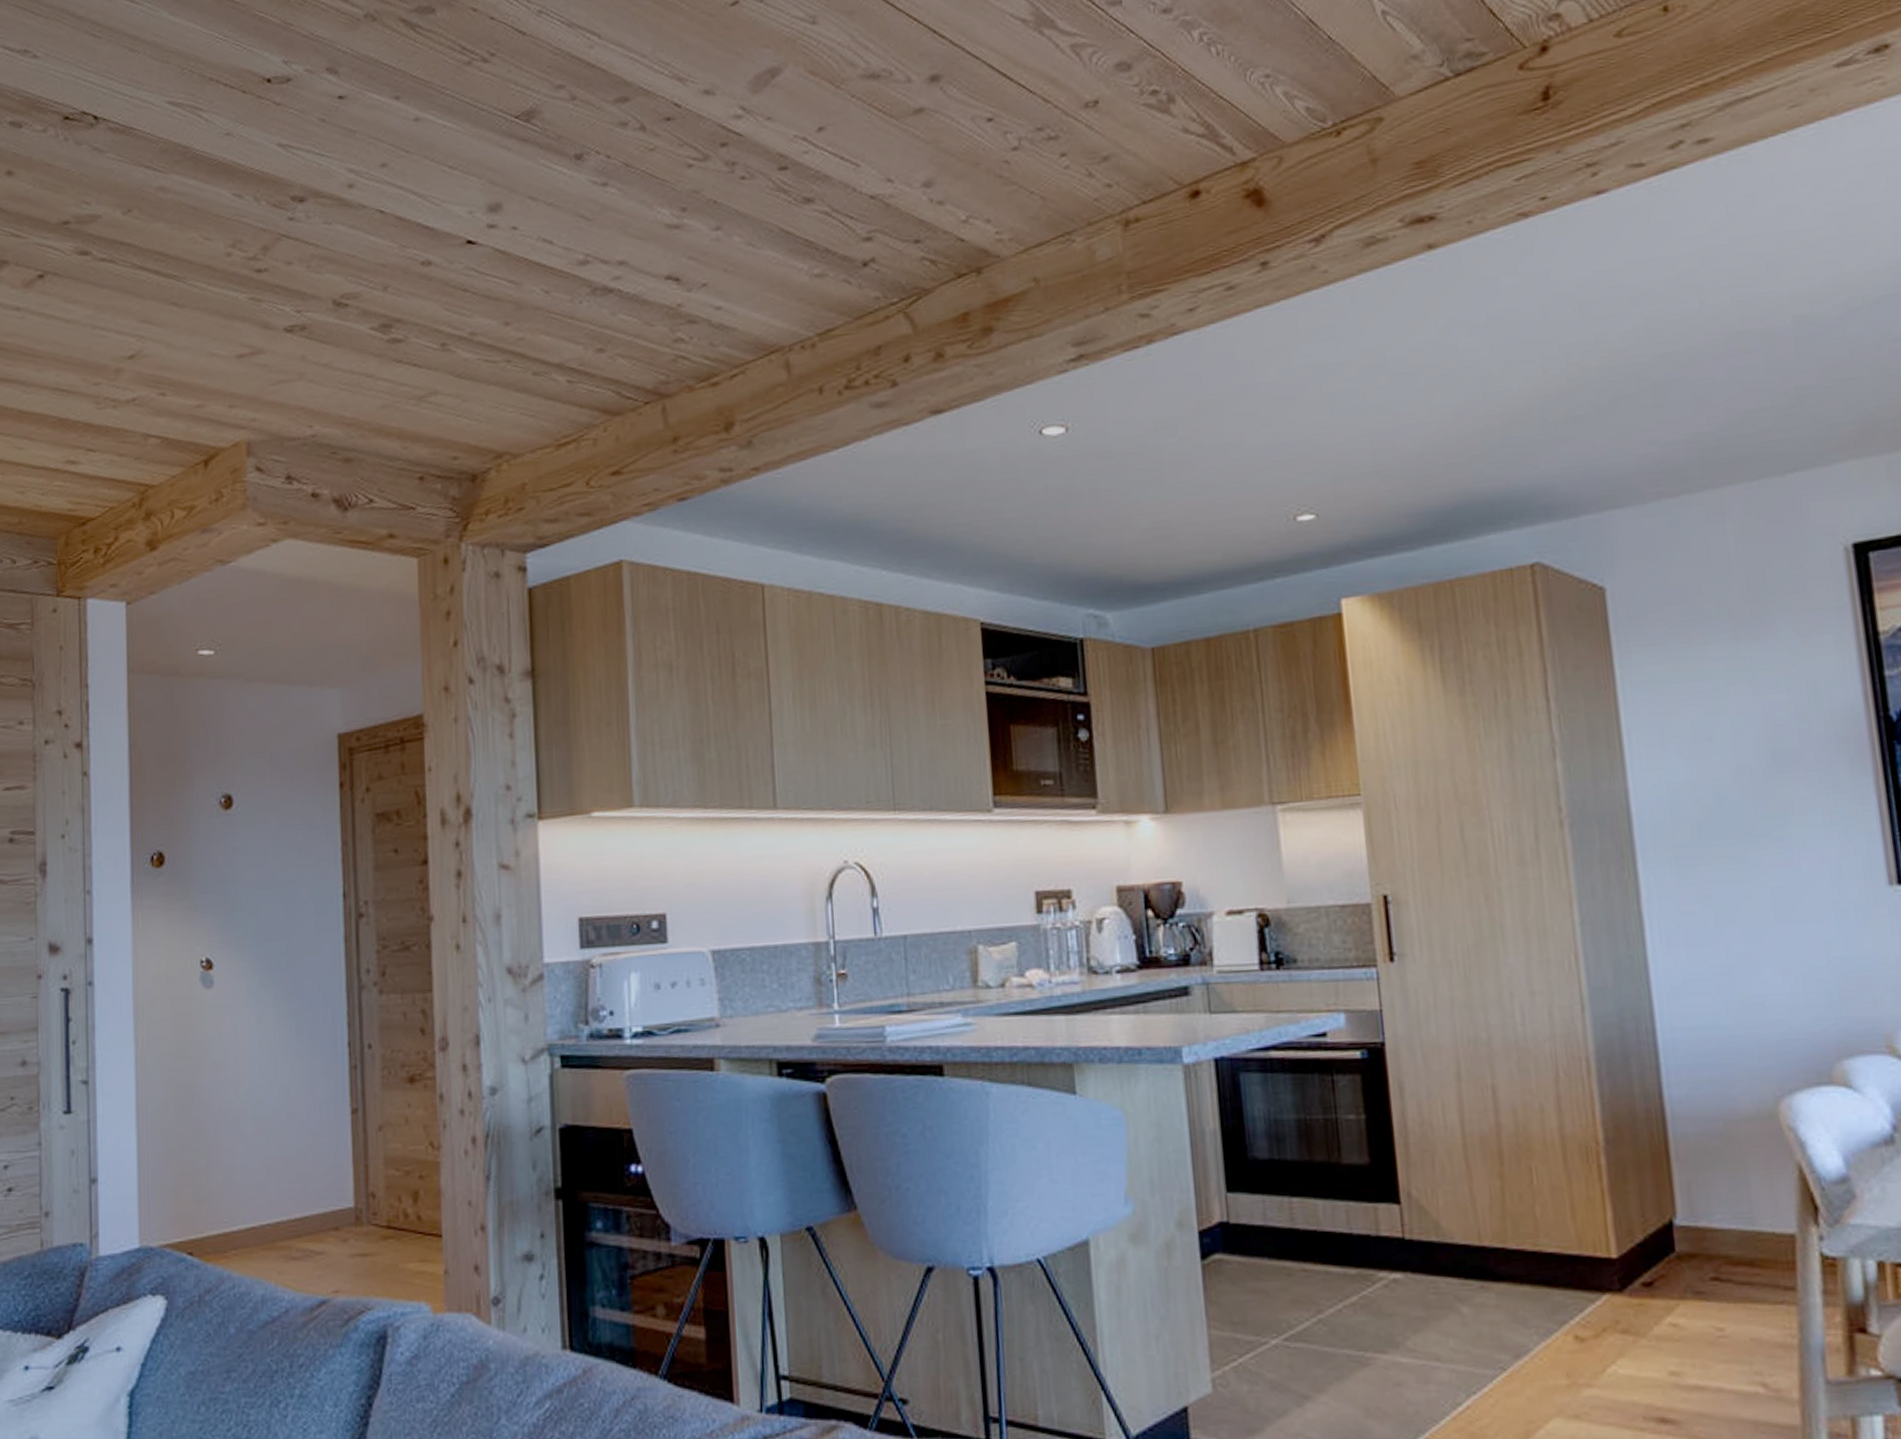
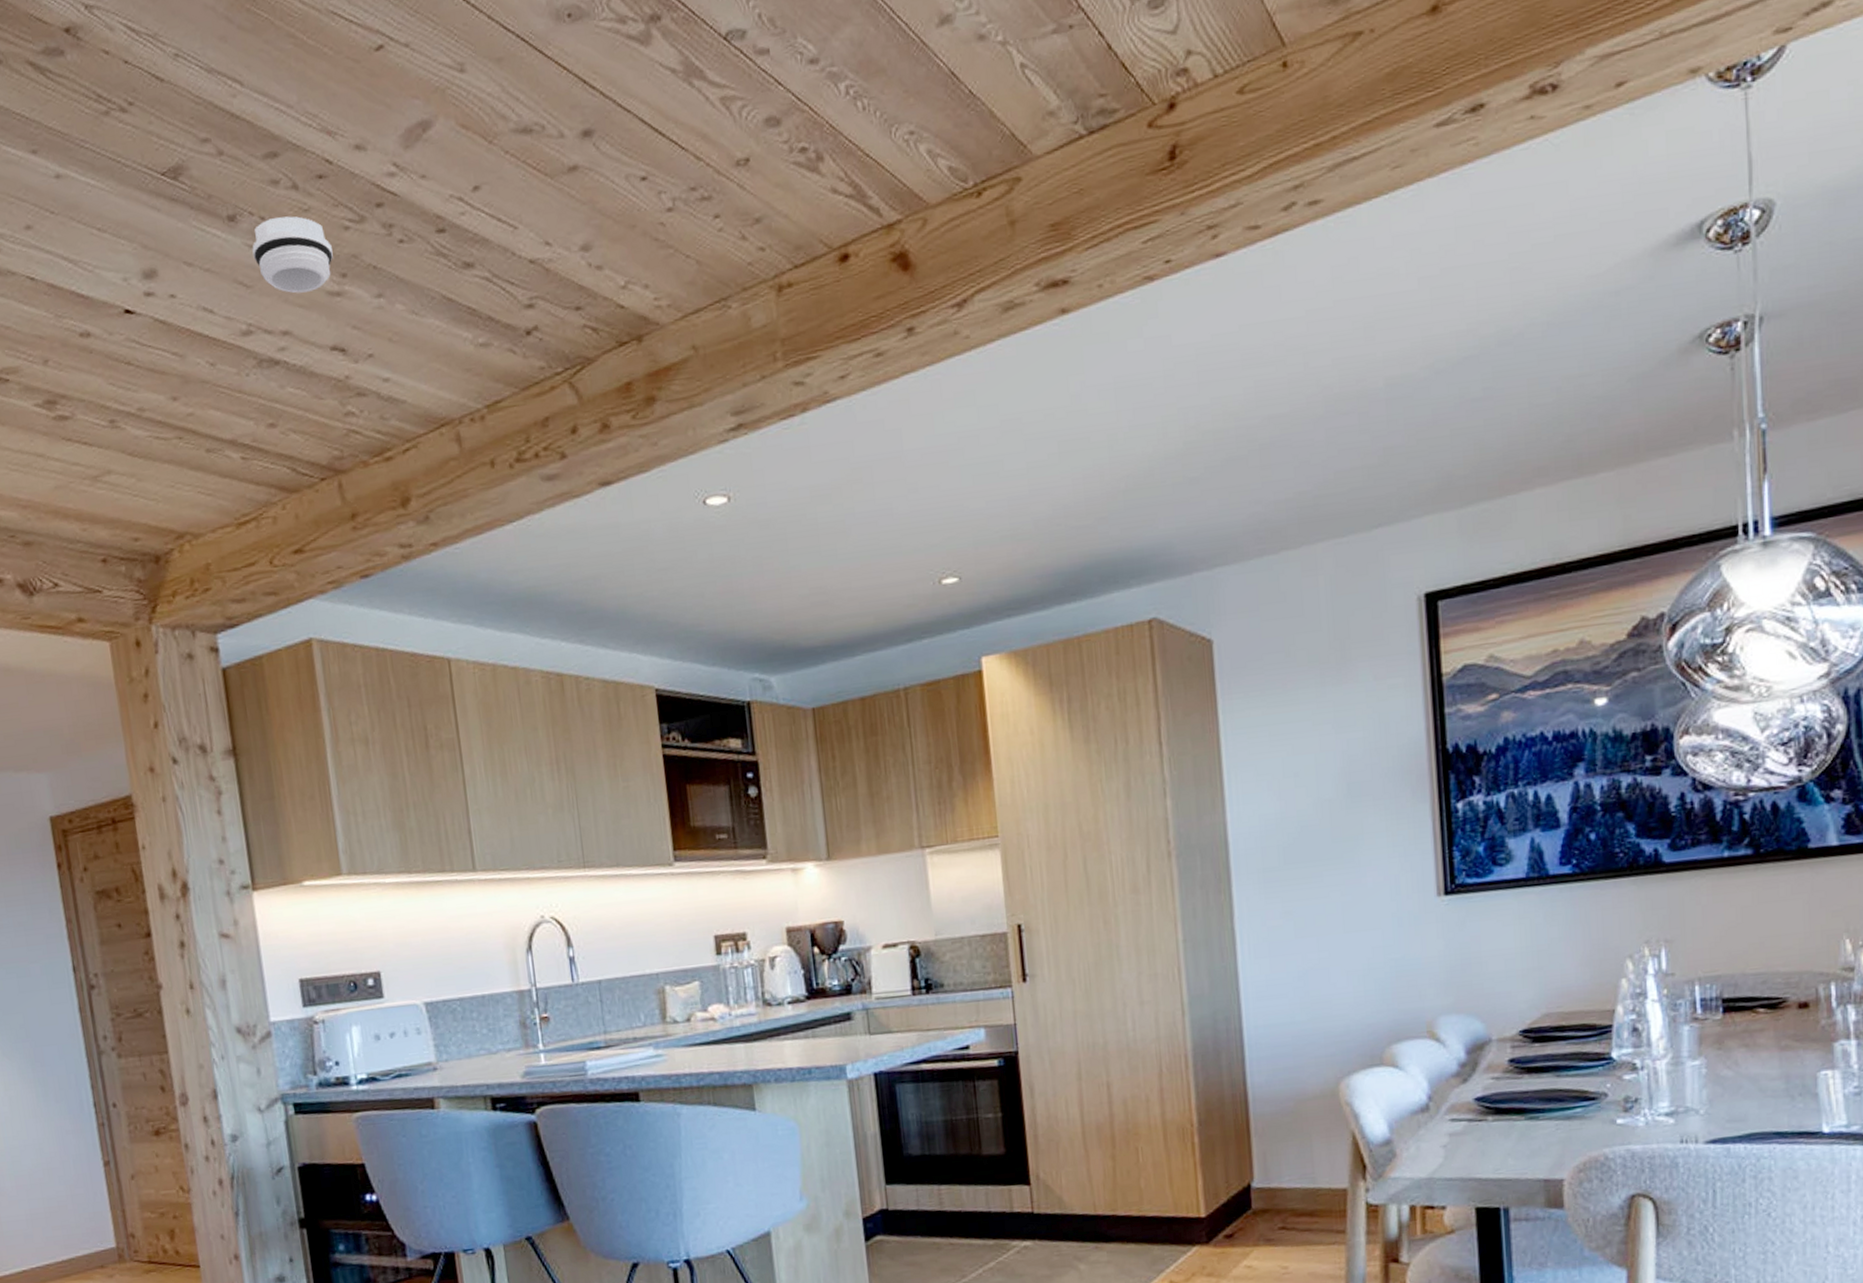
smoke detector: none [596,155,675,226] -> present [252,216,333,294]

